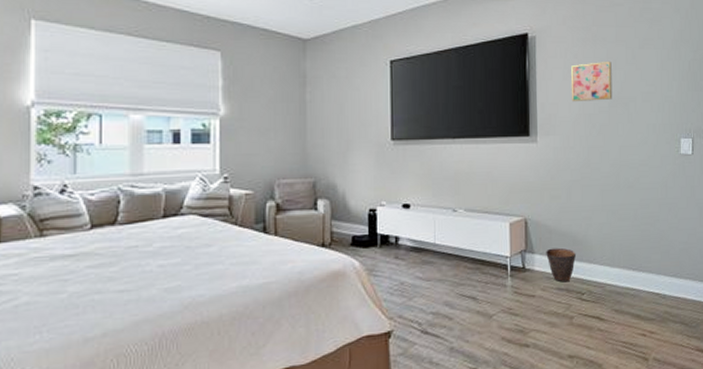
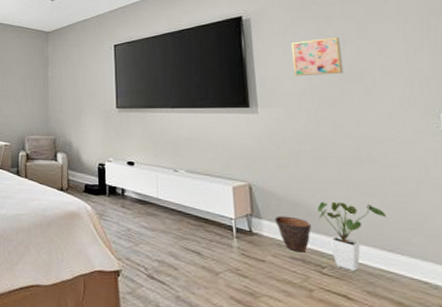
house plant: none [582,228,635,293] -> present [318,201,387,271]

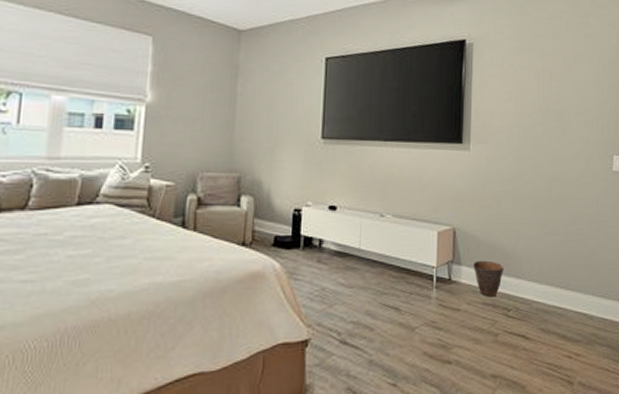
wall art: present [291,36,344,77] -> none [506,72,548,112]
house plant: present [318,201,387,271] -> none [511,242,564,311]

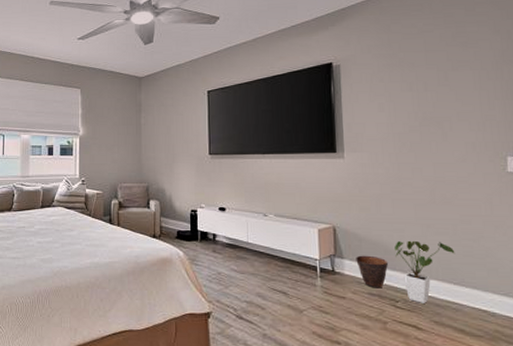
house plant: none [511,242,564,311] -> present [395,240,455,303]

